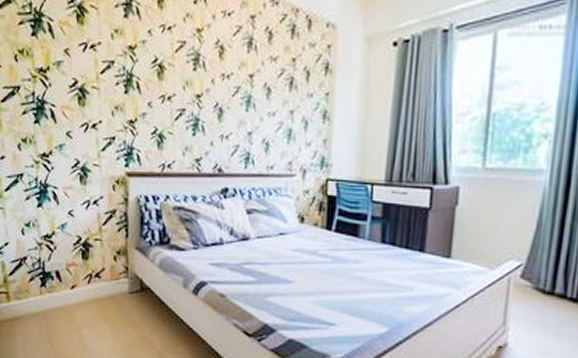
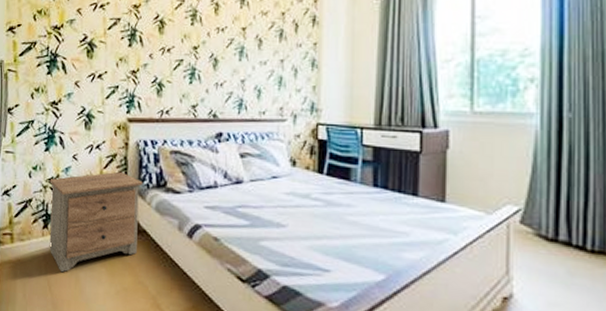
nightstand: none [45,228,145,330] -> present [49,171,143,273]

